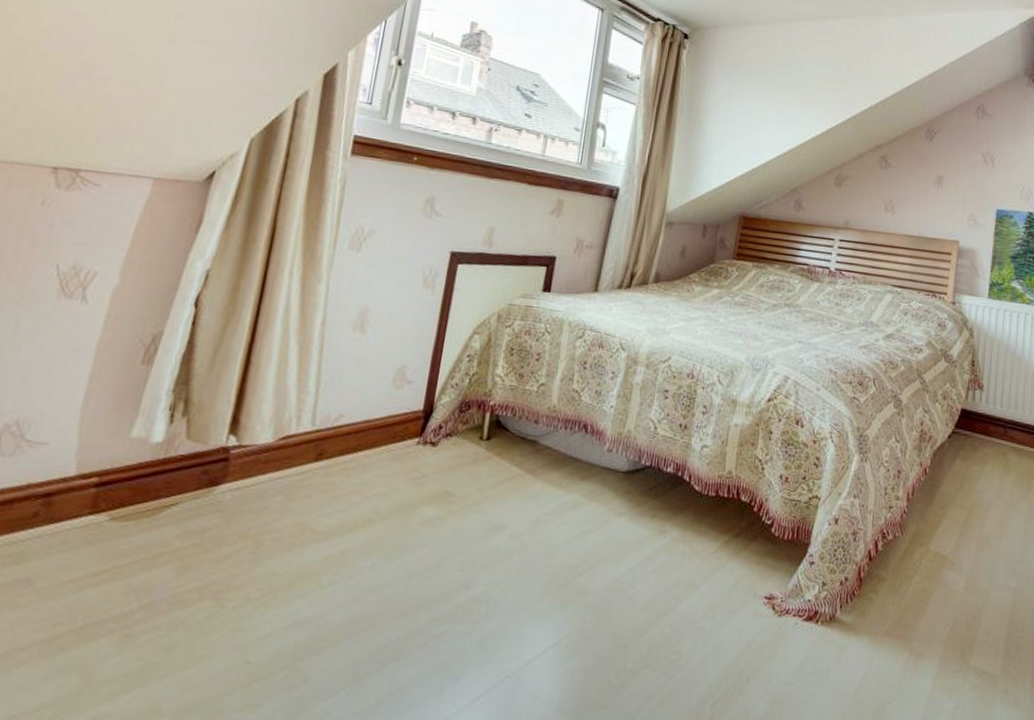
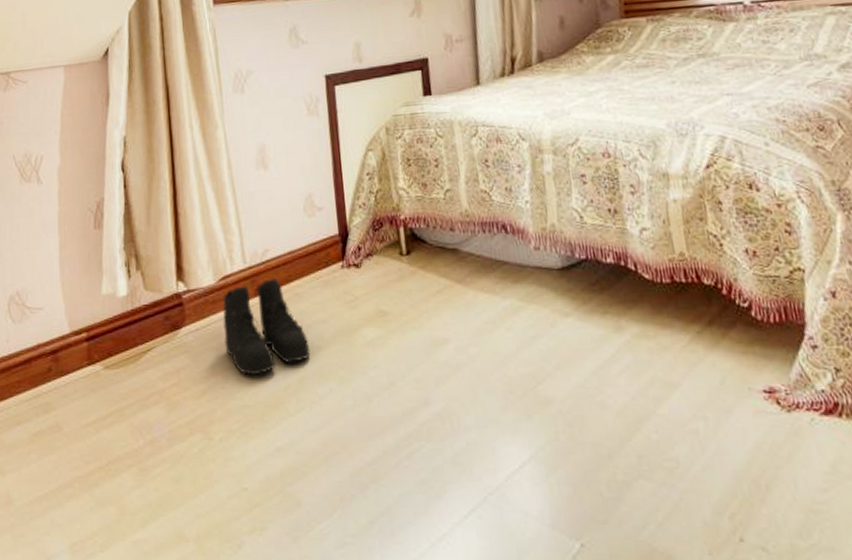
boots: none [266,444,363,544] -> present [223,277,311,376]

